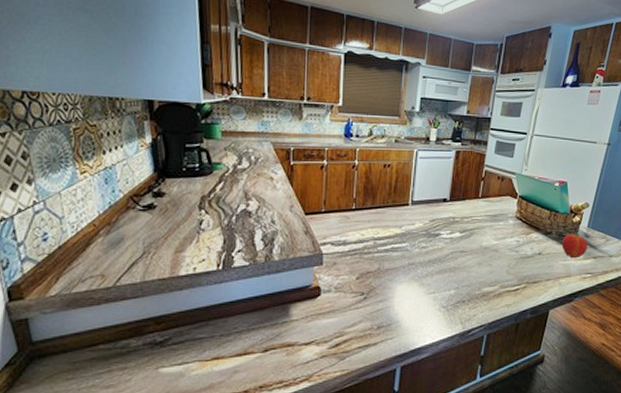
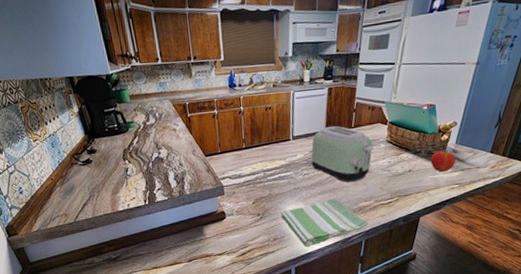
dish towel: none [389,280,493,340] -> present [280,199,369,247]
toaster: none [431,194,503,262] -> present [311,126,375,183]

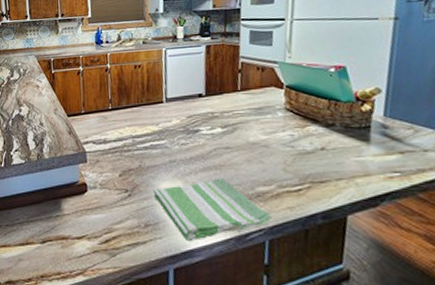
toaster: present [311,126,375,183] -> none [189,88,270,159]
apple: present [430,150,456,173] -> none [350,125,389,154]

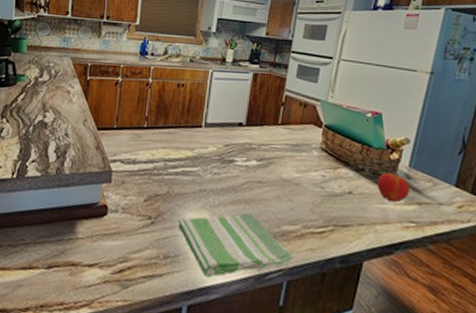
apple: none [350,125,389,154] -> present [376,172,410,203]

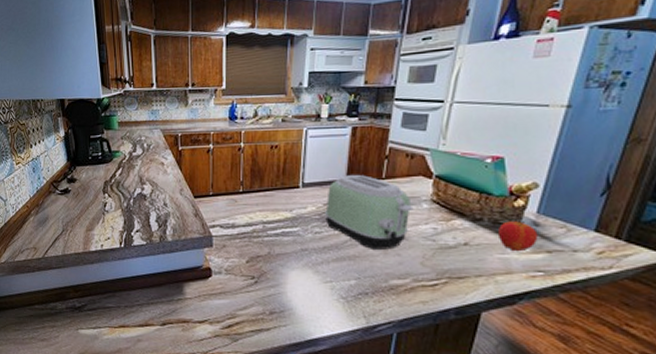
dish towel: present [178,213,294,278] -> none [281,269,404,331]
toaster: none [225,118,305,195] -> present [325,175,414,251]

